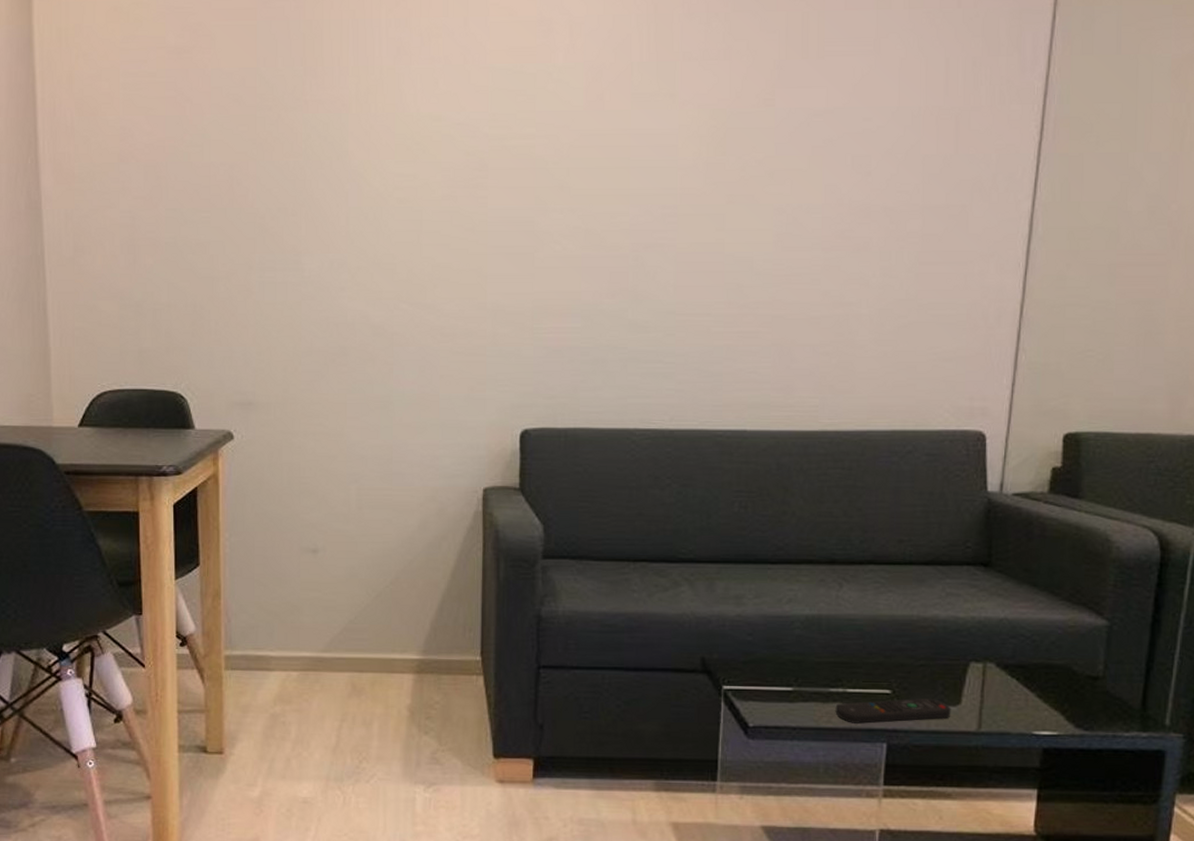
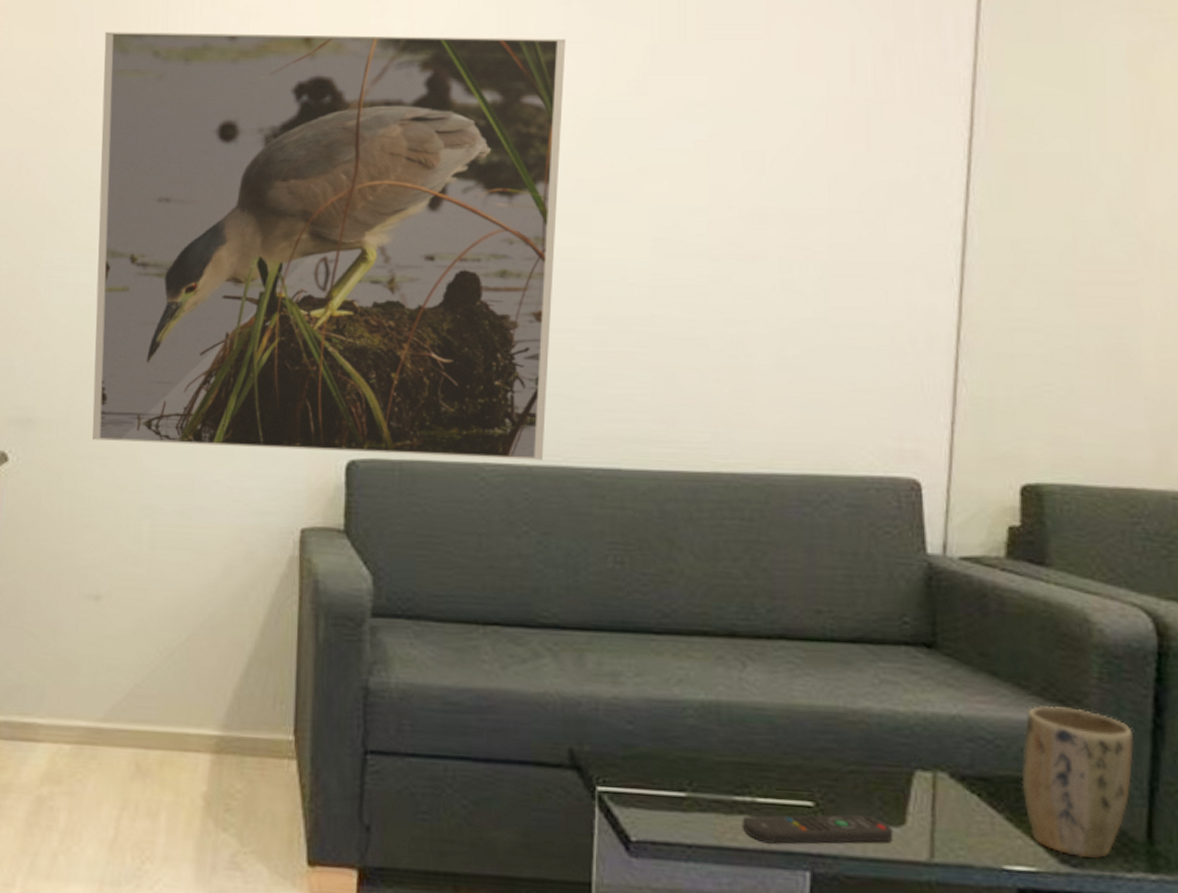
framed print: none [302,52,706,425] -> present [92,32,566,460]
plant pot: none [1050,607,1137,723] -> present [1021,705,1133,858]

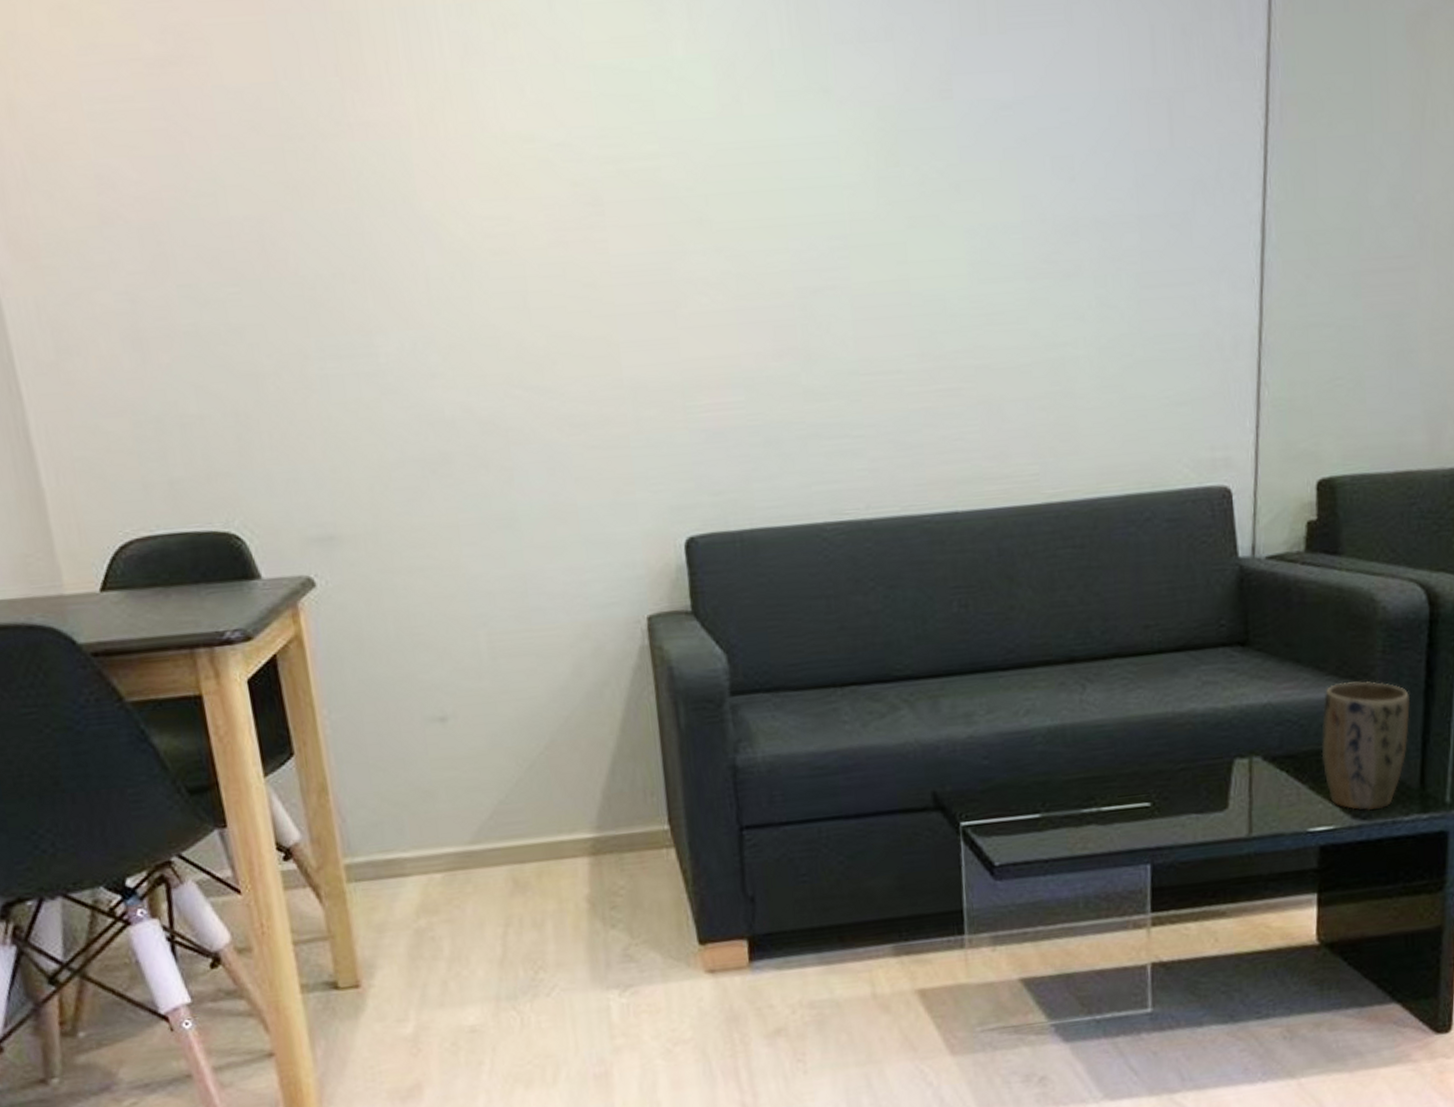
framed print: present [92,32,566,460] -> none [334,37,882,551]
remote control: present [742,814,894,844] -> none [1090,805,1219,847]

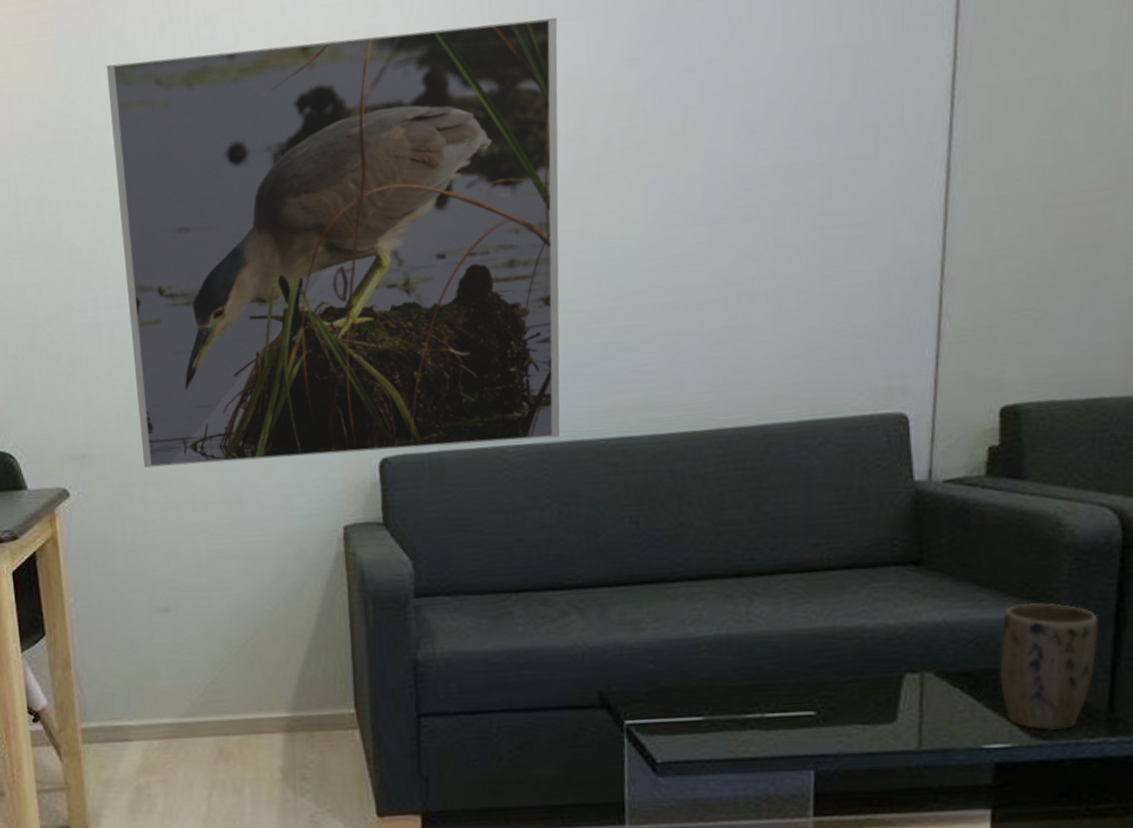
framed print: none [334,37,882,551] -> present [106,17,560,468]

